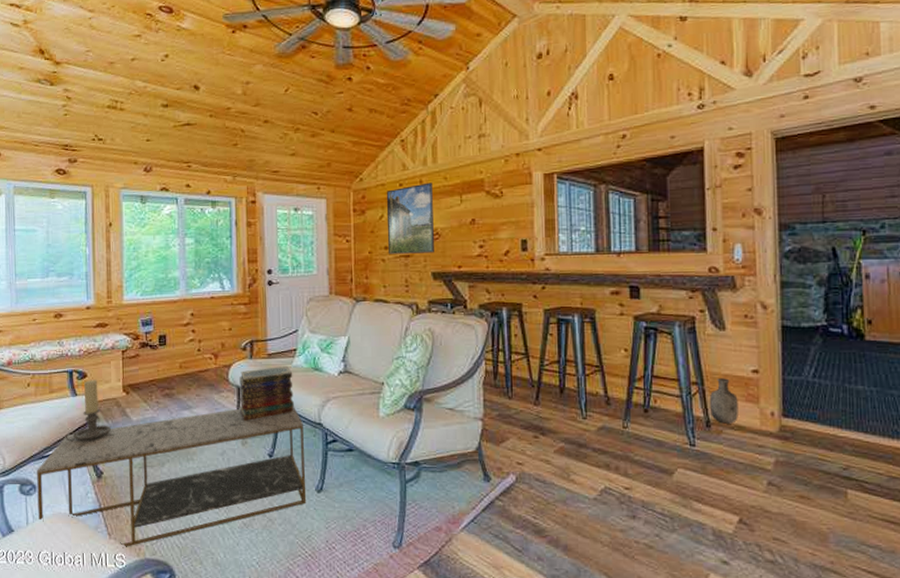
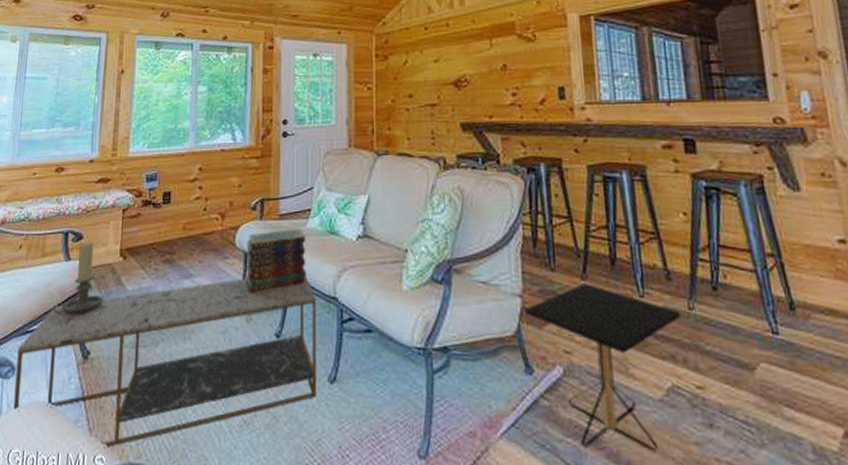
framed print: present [386,182,434,254] -> none [410,26,463,103]
side table: none [484,408,617,537] -> present [524,283,682,451]
vase: present [710,378,738,424] -> none [790,249,828,306]

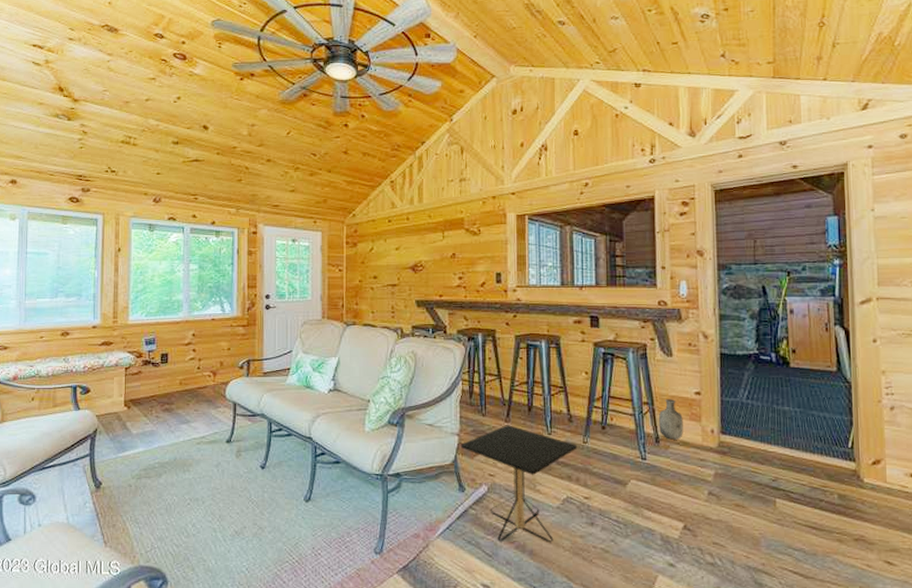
coffee table: present [13,275,316,449] -> none [36,421,294,556]
candle holder: present [53,242,104,314] -> none [67,395,112,453]
book stack: present [245,229,306,294] -> none [235,384,286,436]
vase: none [790,249,828,306] -> present [659,399,683,440]

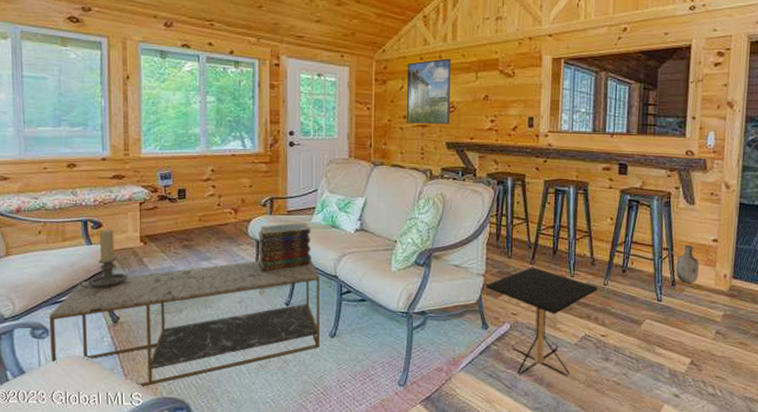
coffee table: none [36,421,294,556] -> present [49,259,319,388]
candle holder: none [67,395,112,453] -> present [80,230,129,288]
book stack: none [235,384,286,436] -> present [258,223,311,273]
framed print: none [376,220,418,283] -> present [406,58,451,124]

